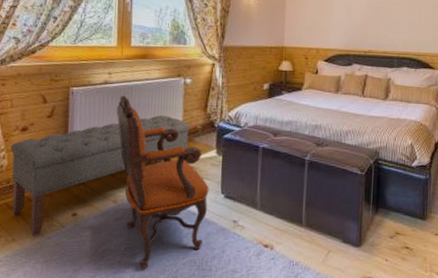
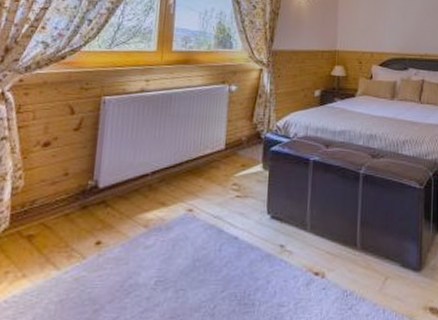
bench: present [10,115,190,237] -> none [24,126,234,272]
armchair: present [116,95,209,269] -> none [152,104,254,306]

